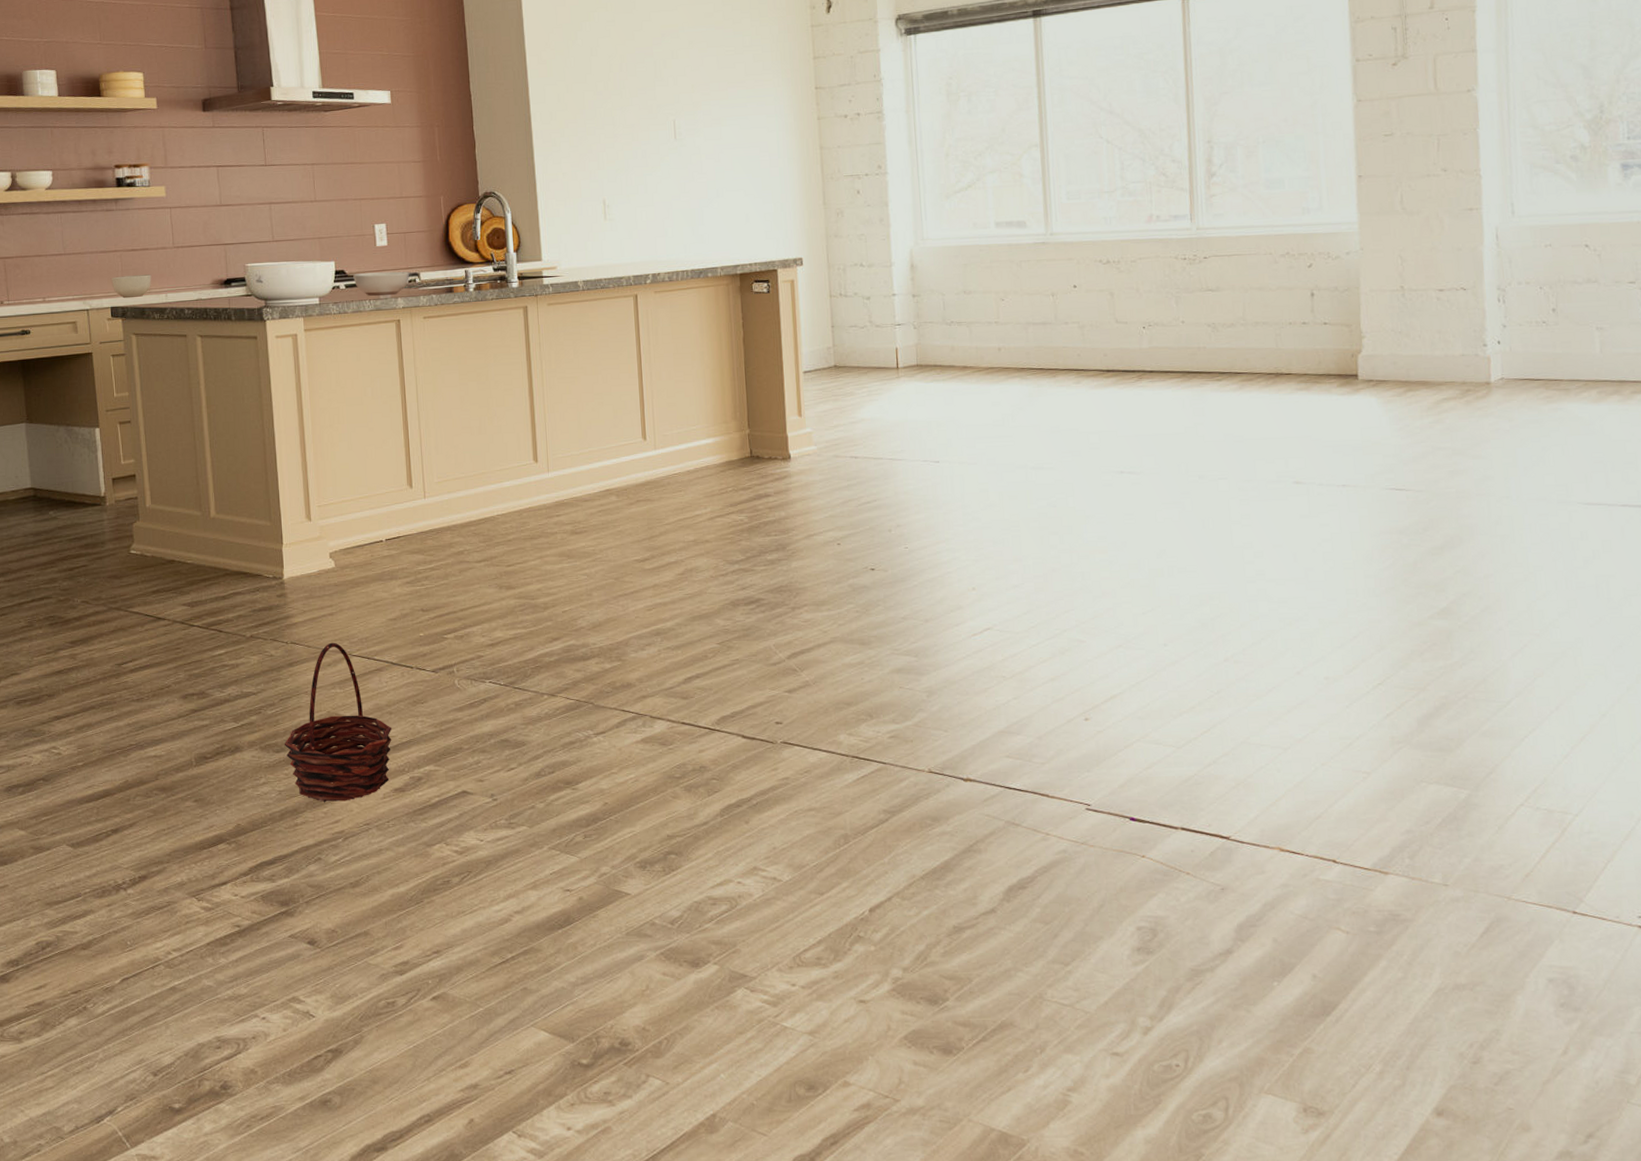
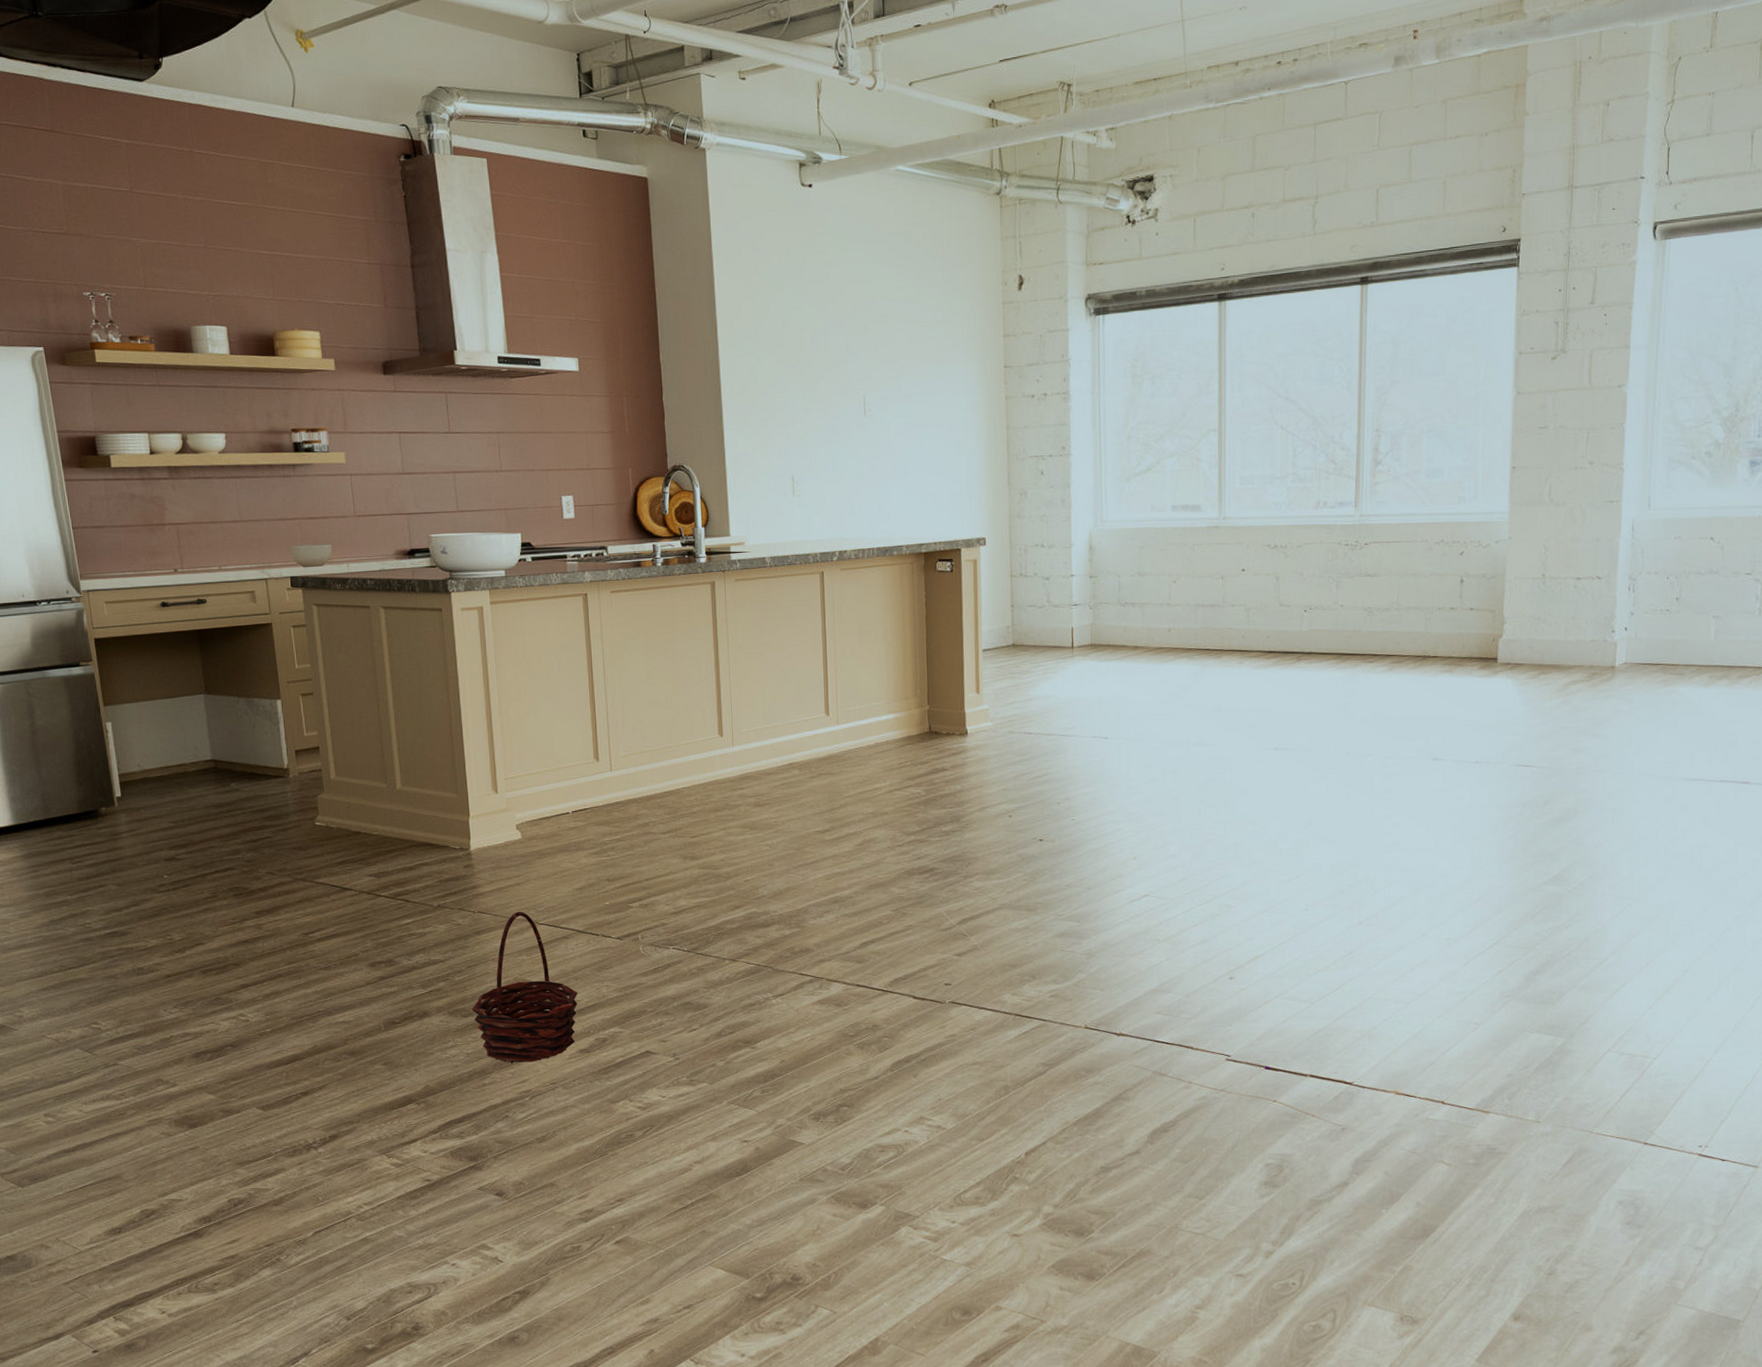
bowl: present [353,271,410,297] -> none [540,544,597,570]

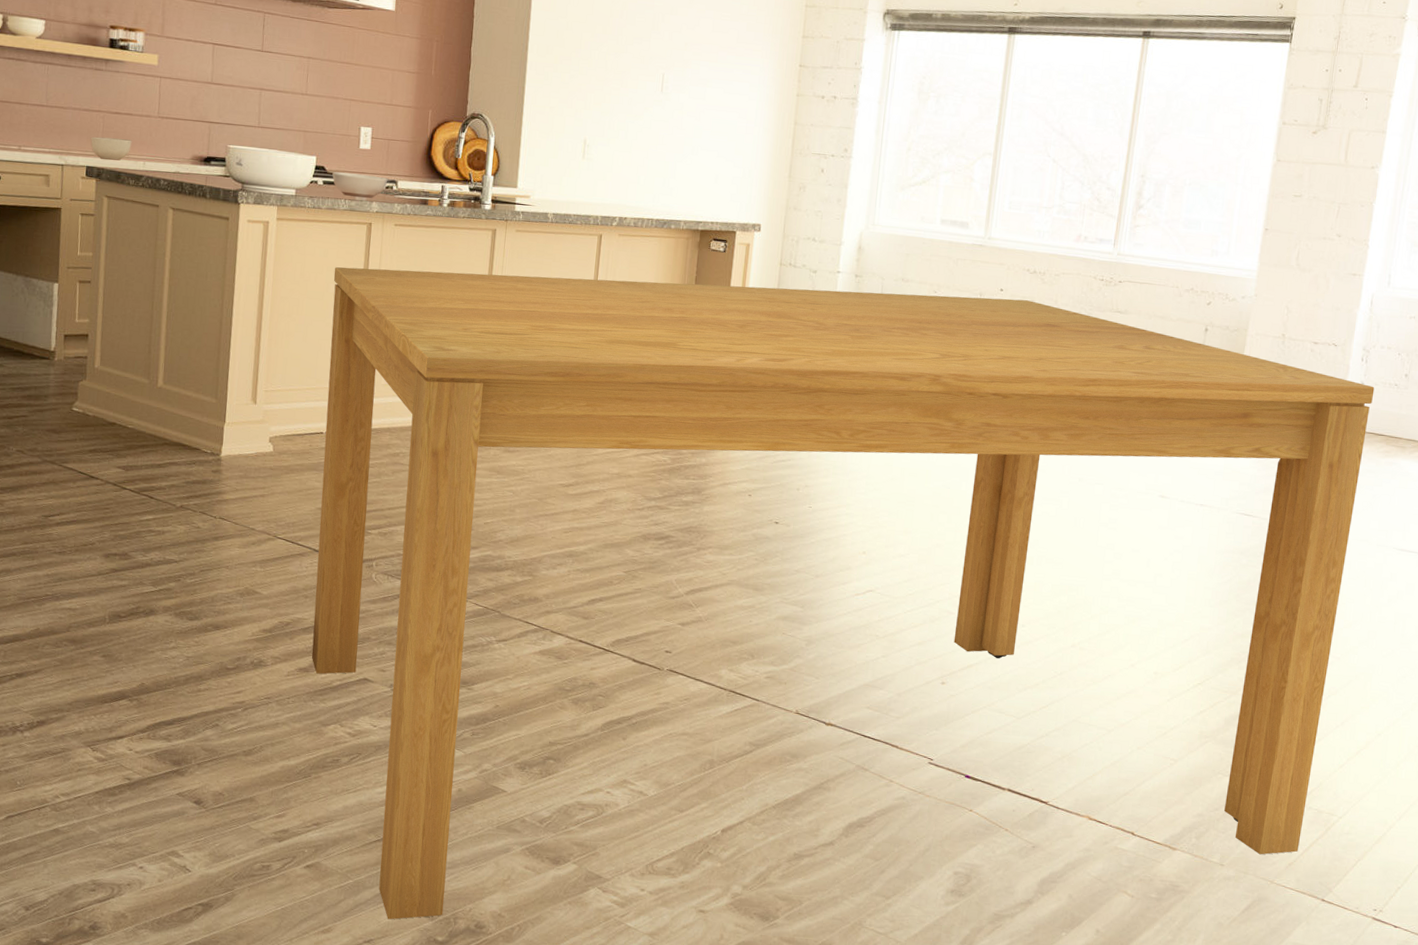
basket: present [471,911,578,1063] -> none [198,522,306,674]
bowl: none [540,544,597,570] -> present [332,172,388,199]
dining table: none [556,577,1645,1283] -> present [311,267,1375,920]

